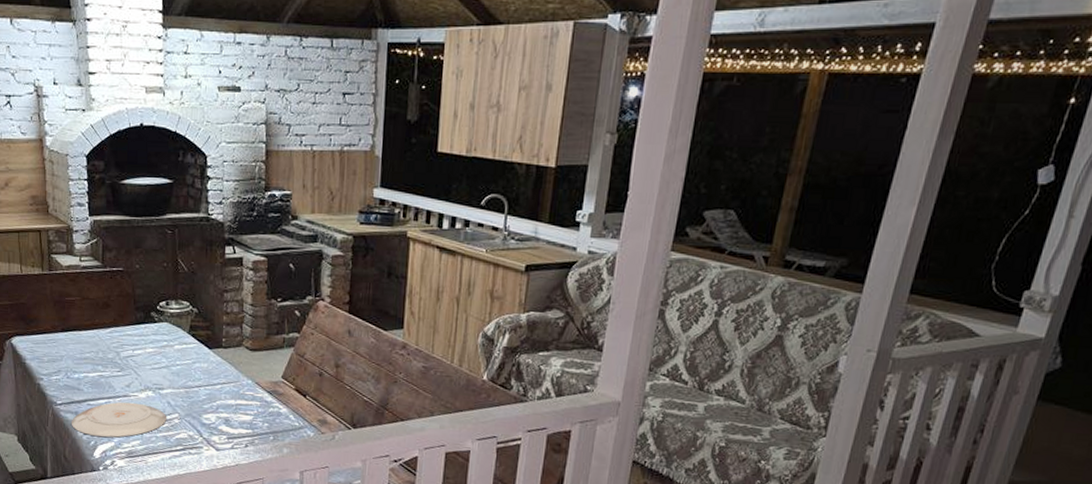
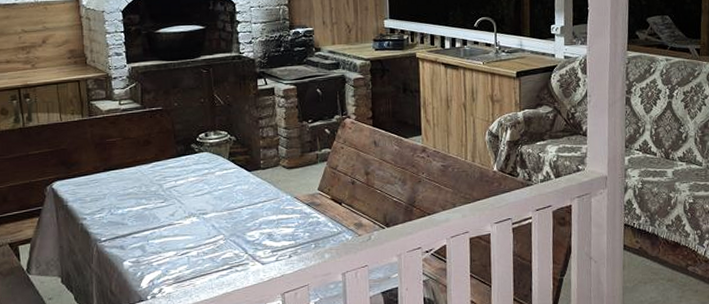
plate: present [71,402,167,438] -> none [116,229,213,268]

